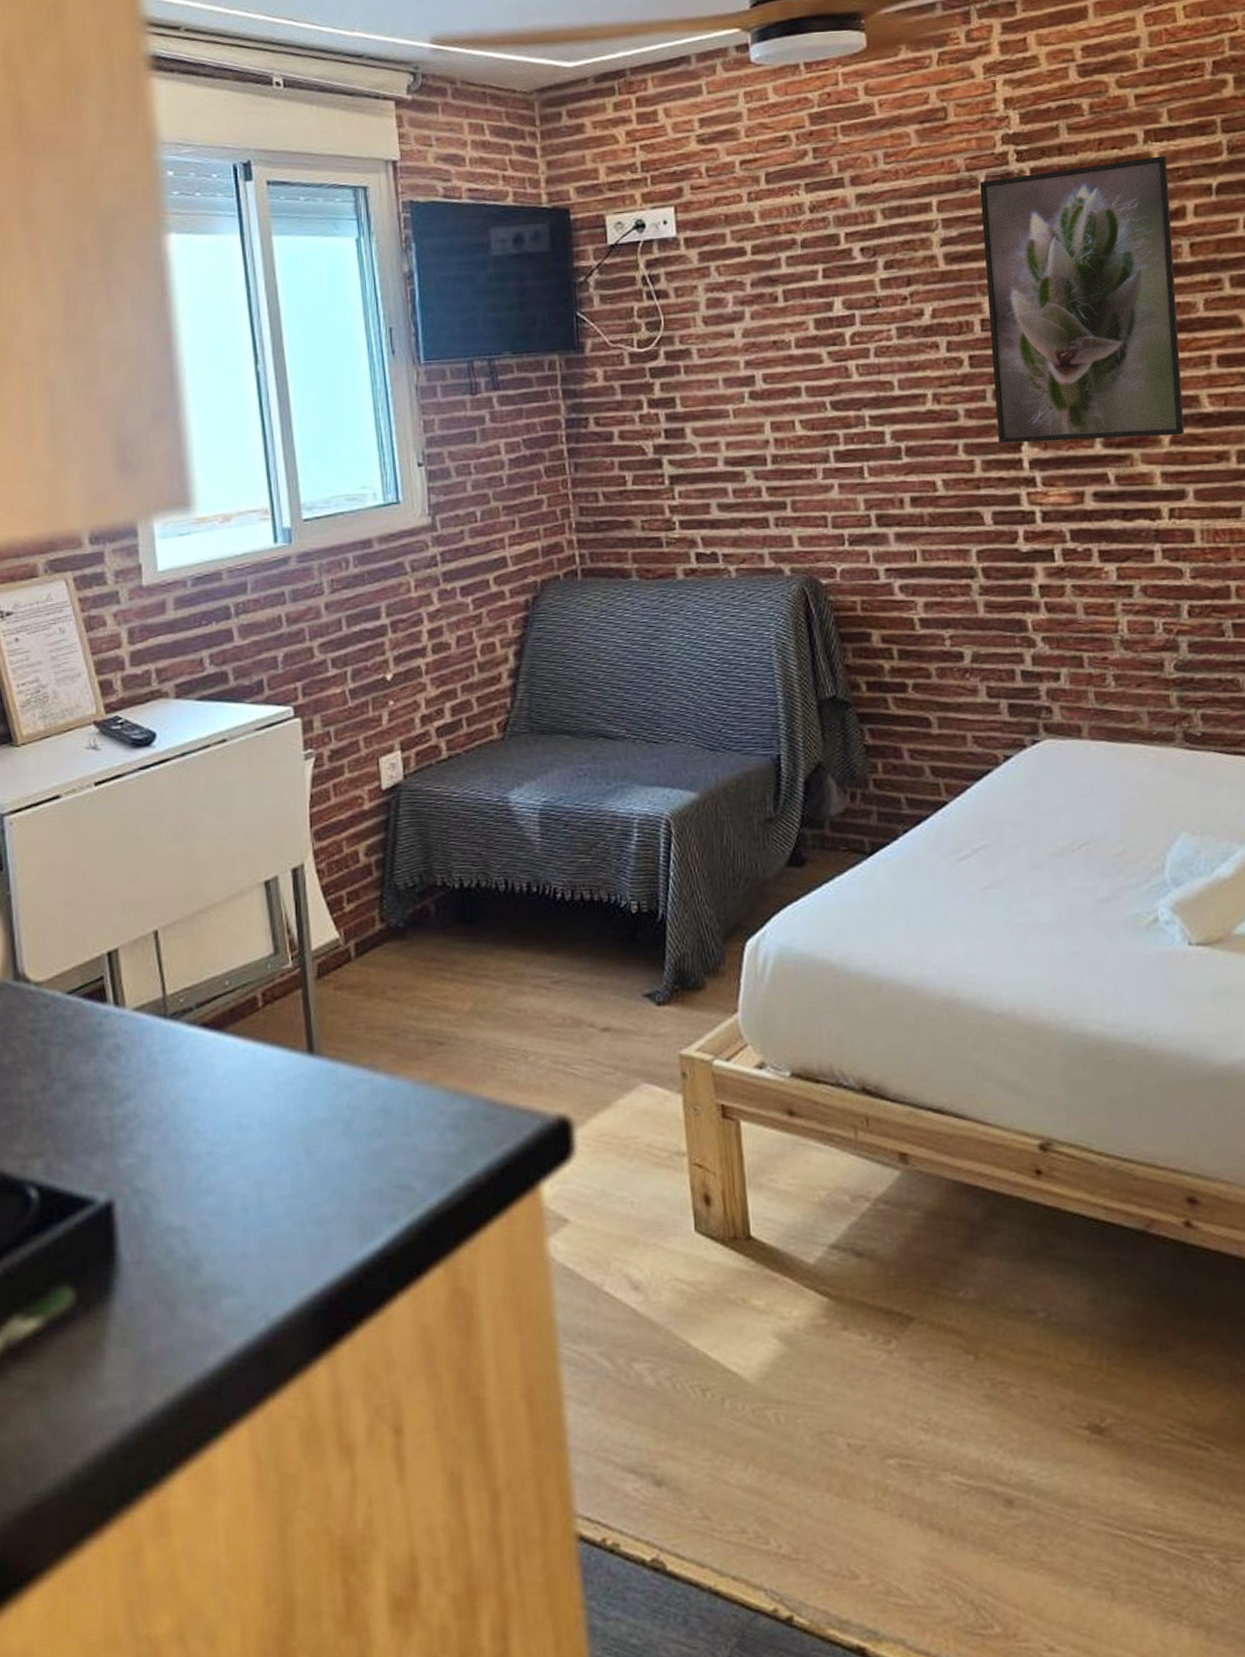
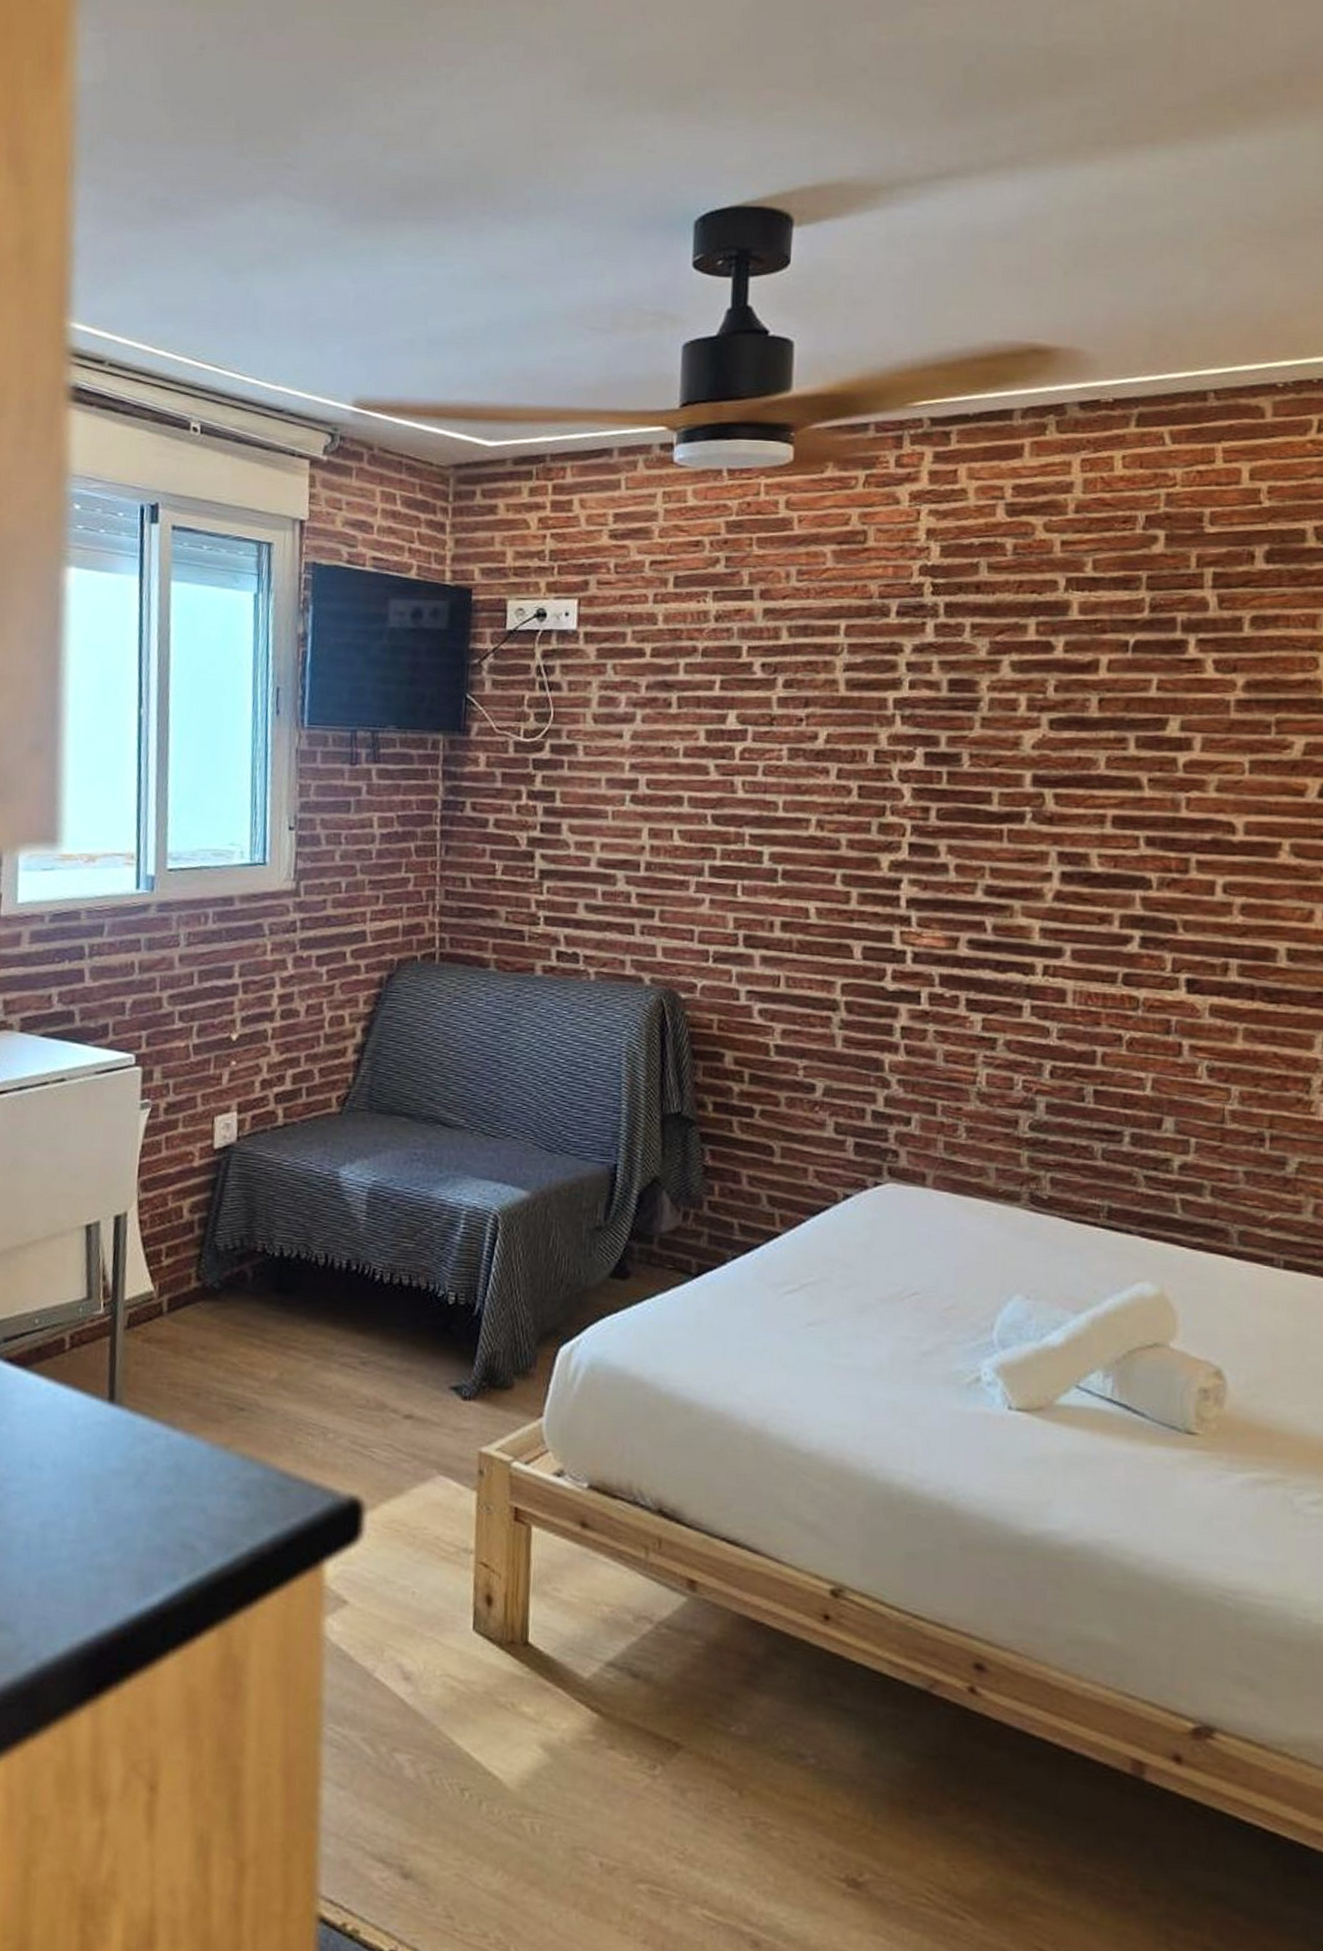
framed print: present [979,156,1185,443] -> none [877,606,1086,892]

